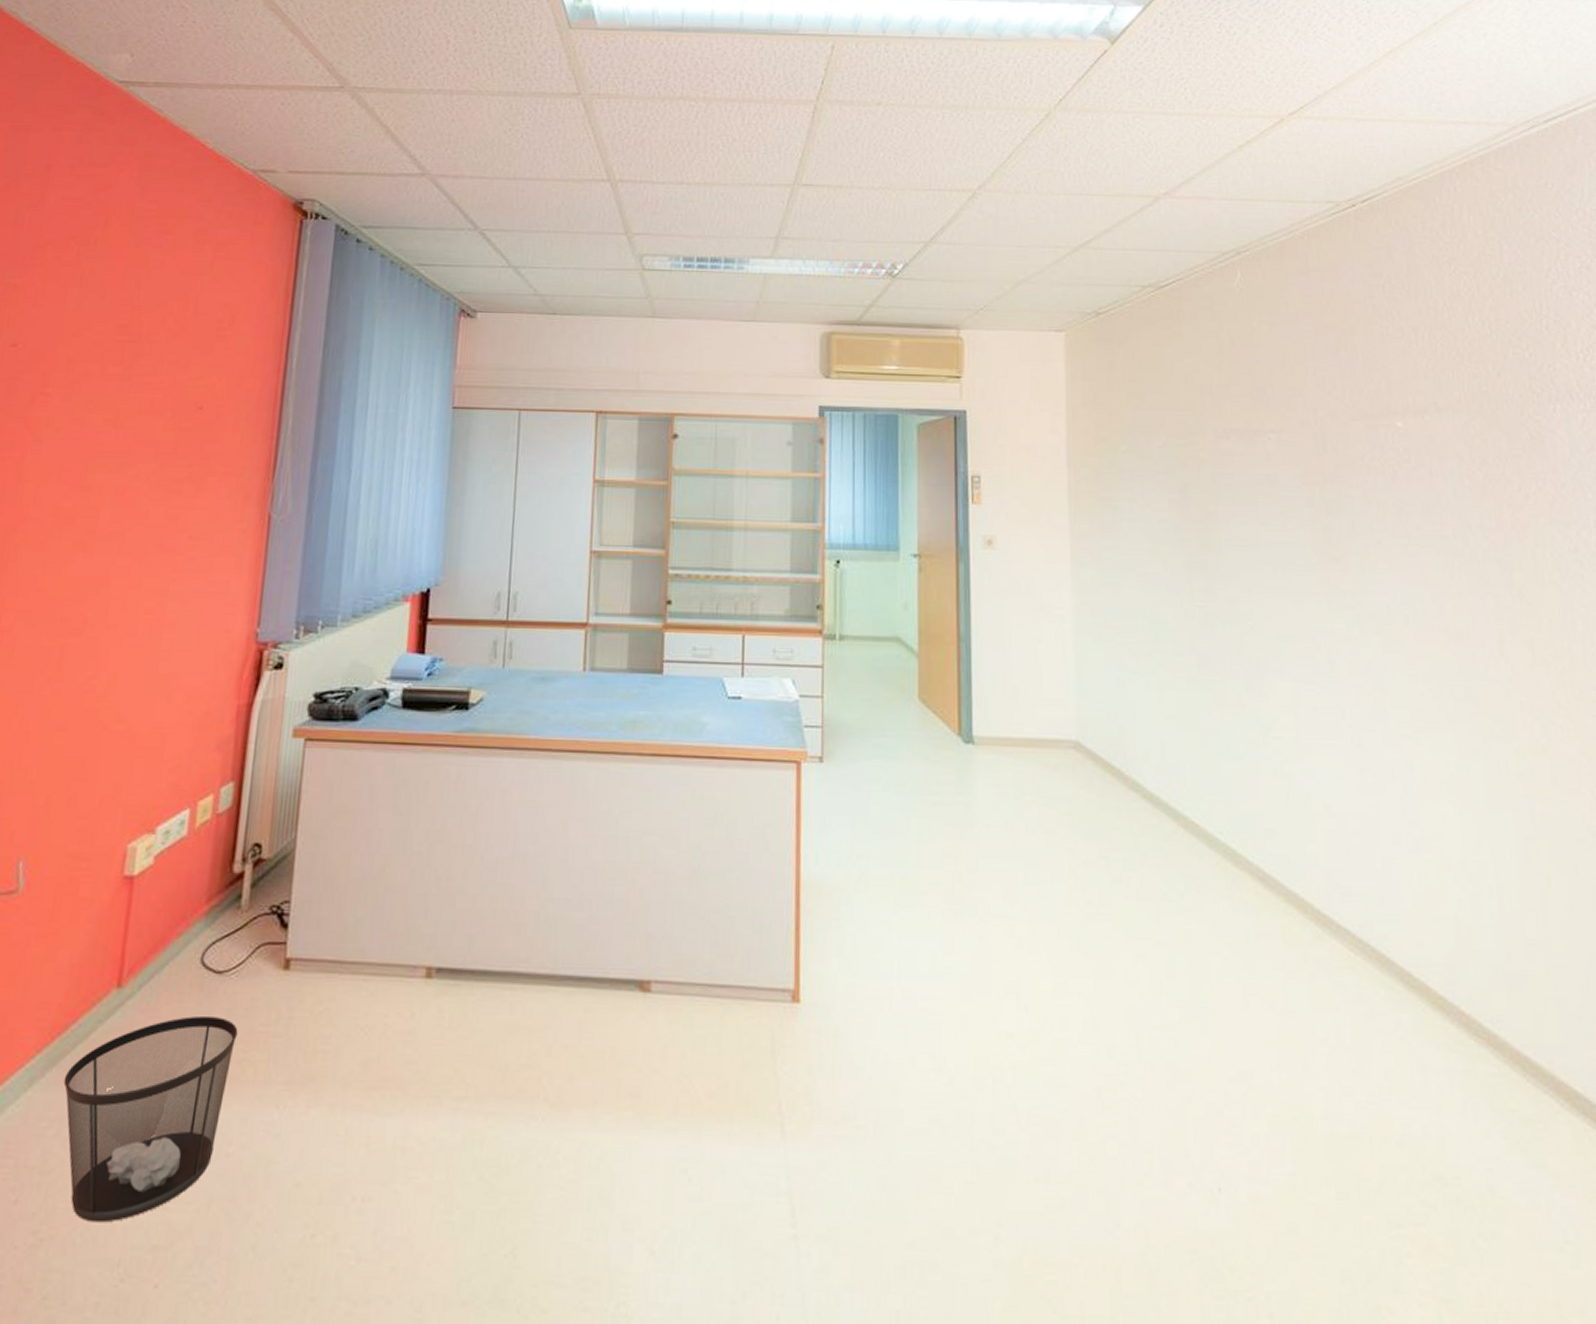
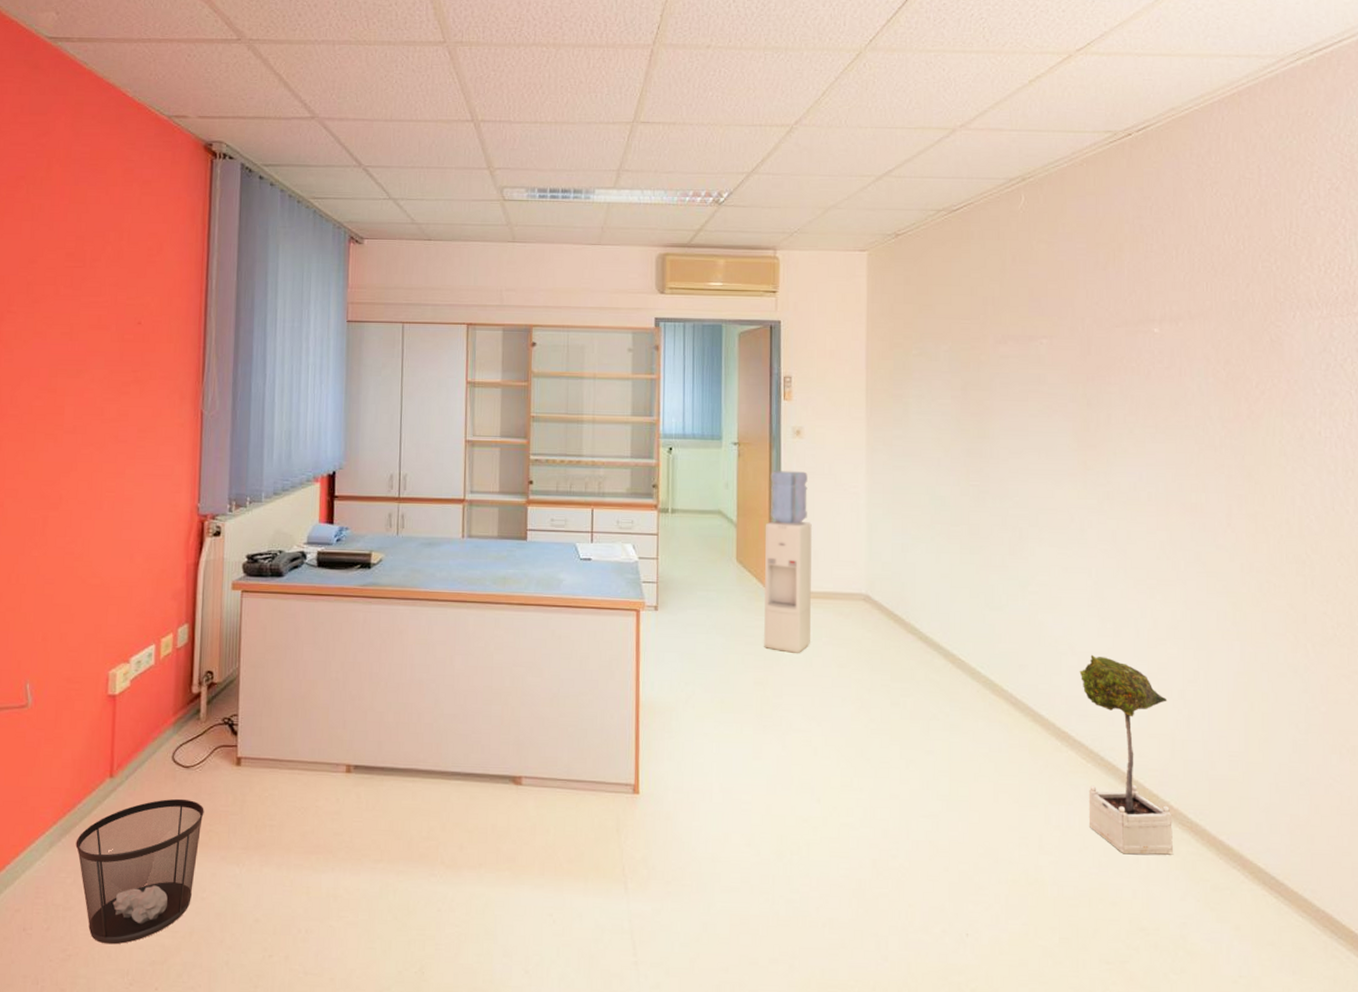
water cooler: none [952,588,1010,816] -> present [763,471,812,653]
potted tree: none [1338,815,1470,1078] -> present [1079,654,1174,855]

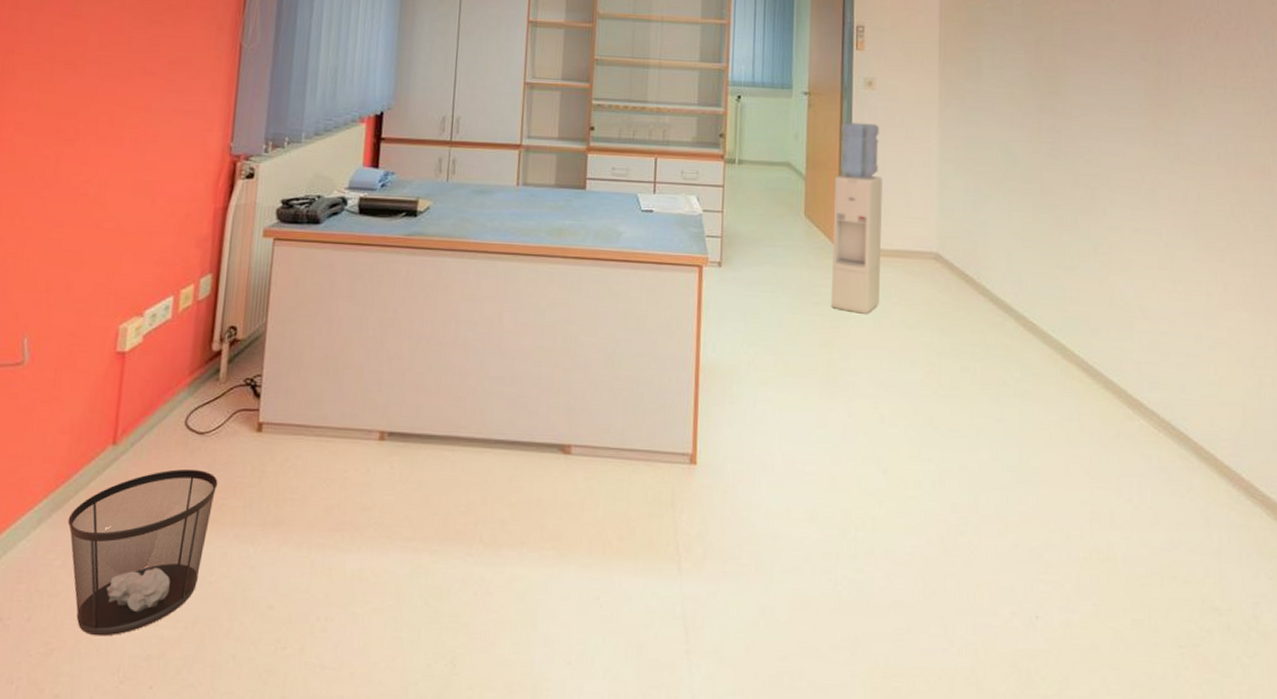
potted tree: present [1079,654,1174,855] -> none [1151,318,1246,530]

